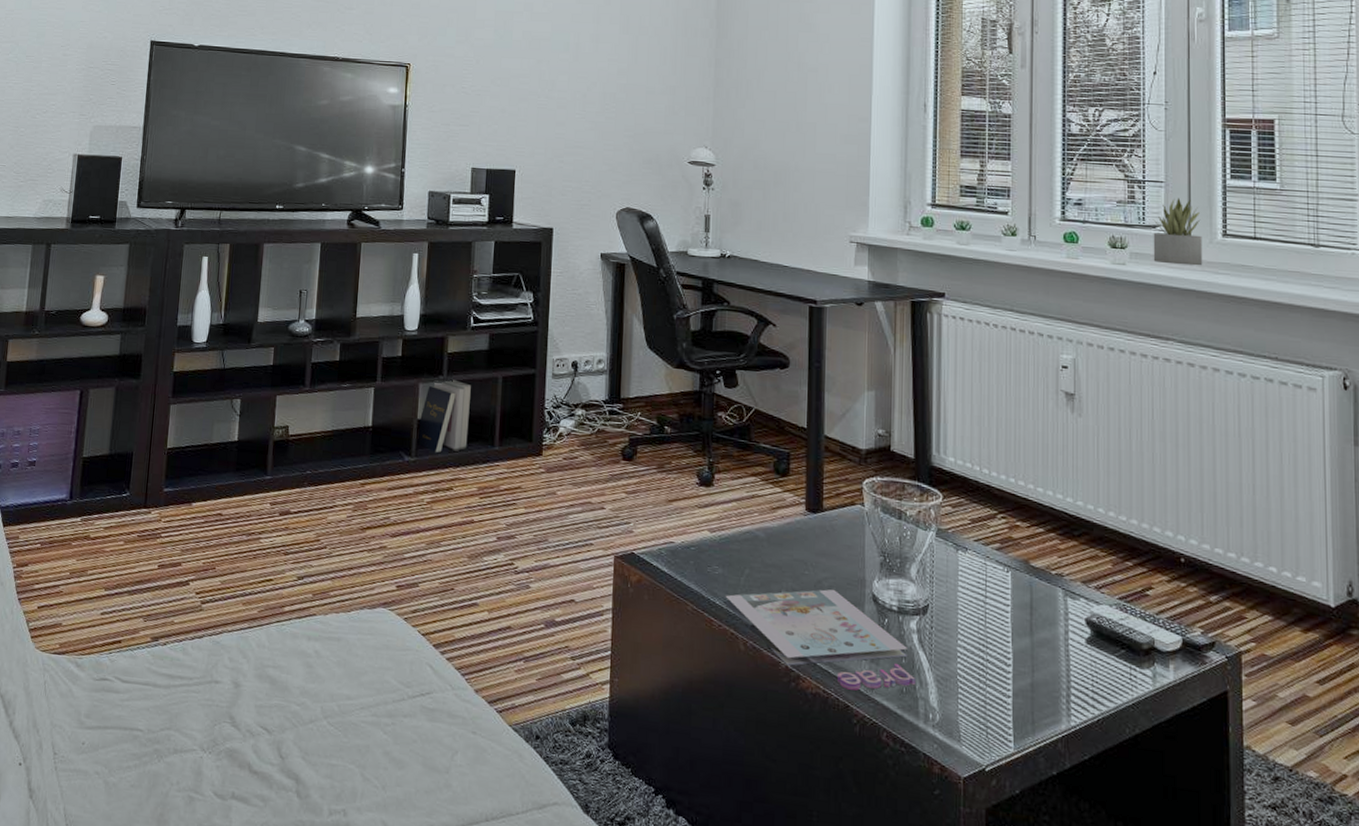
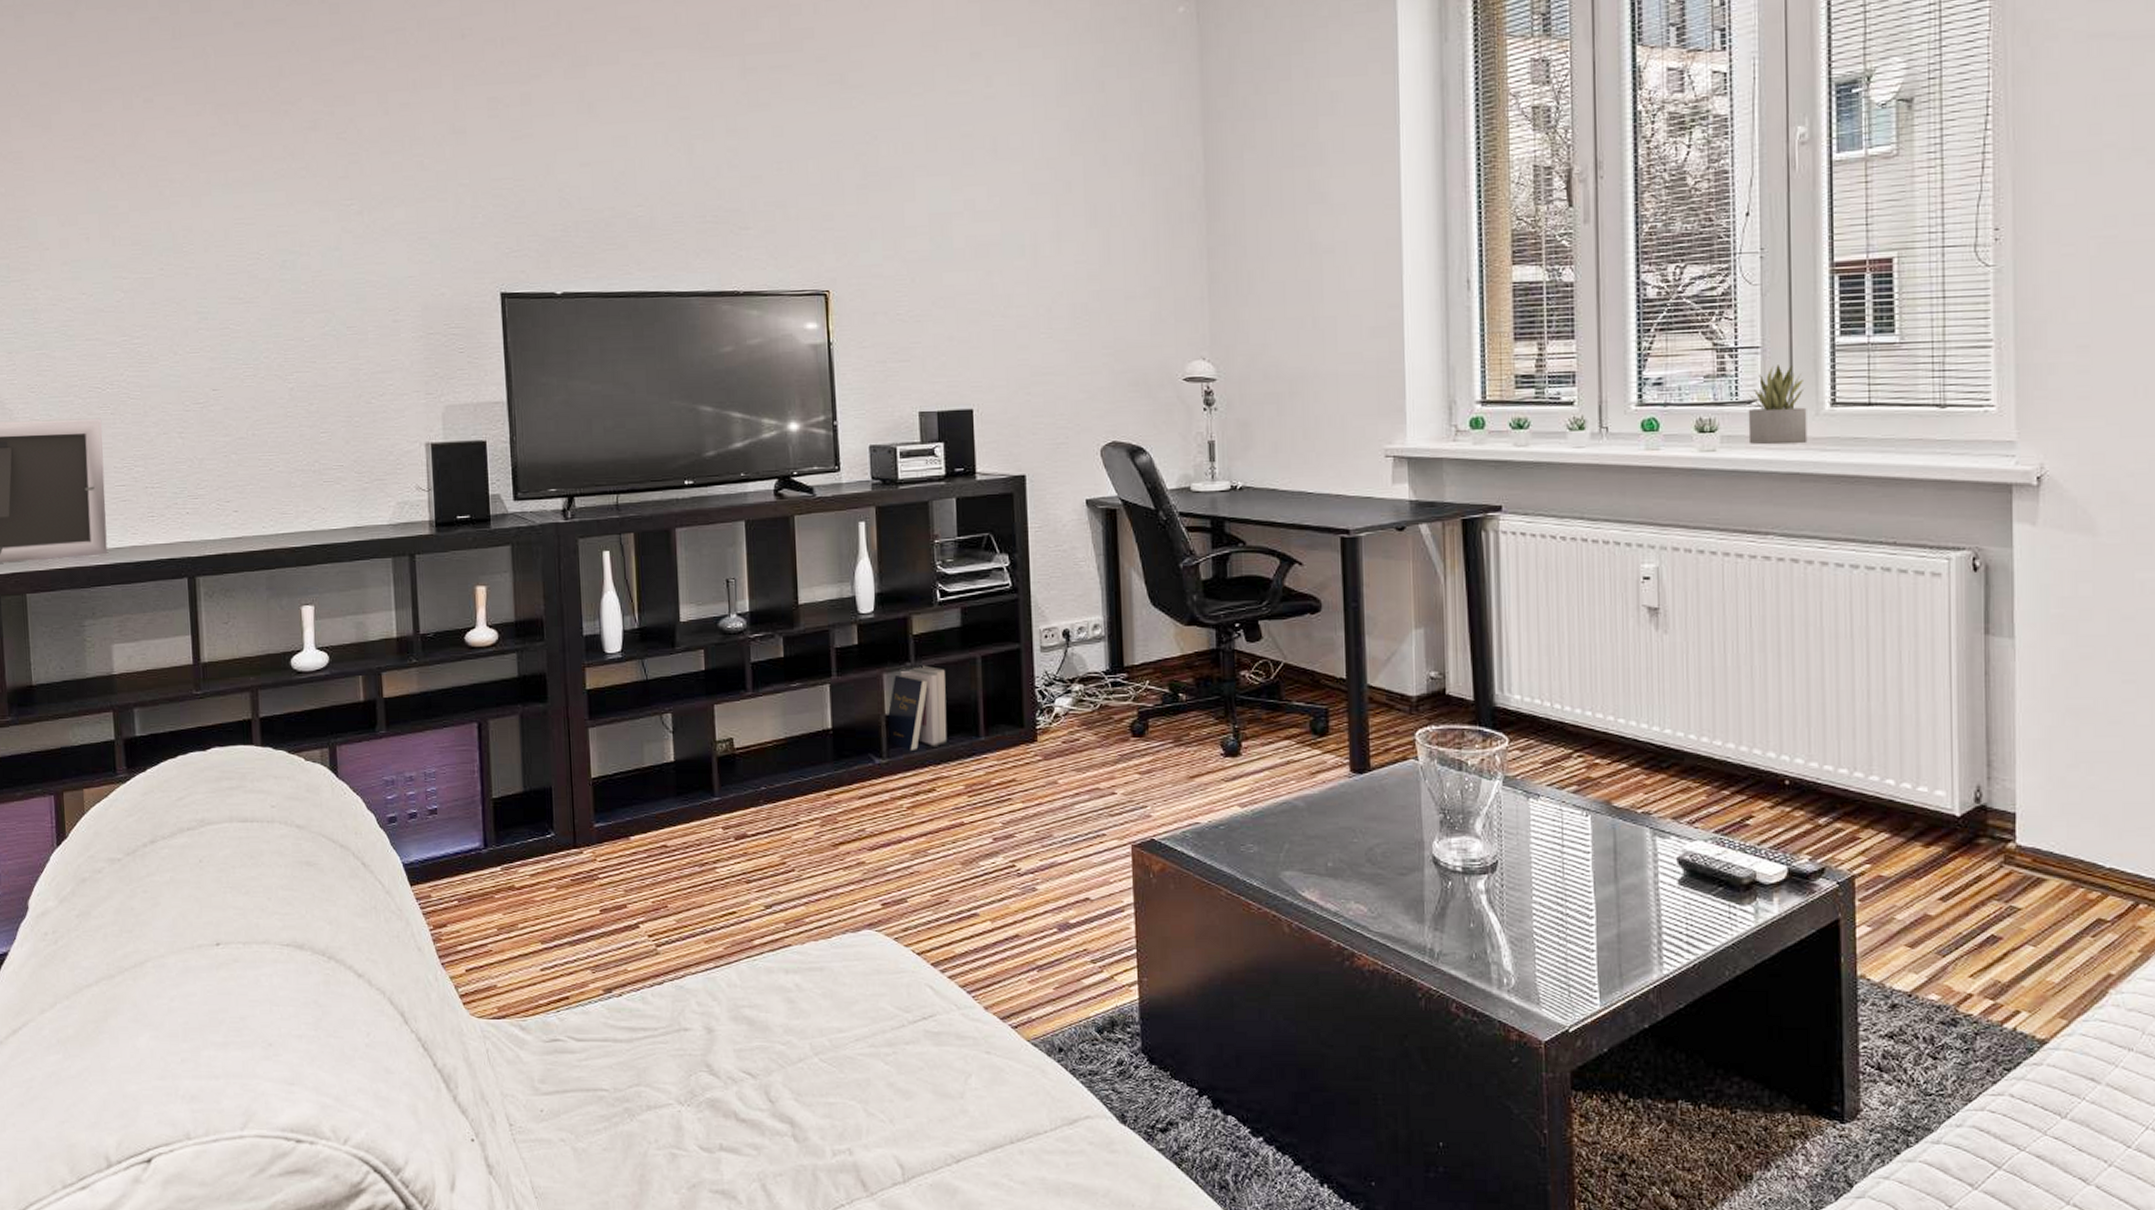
magazine: present [725,589,917,691] -> none [1263,855,1487,962]

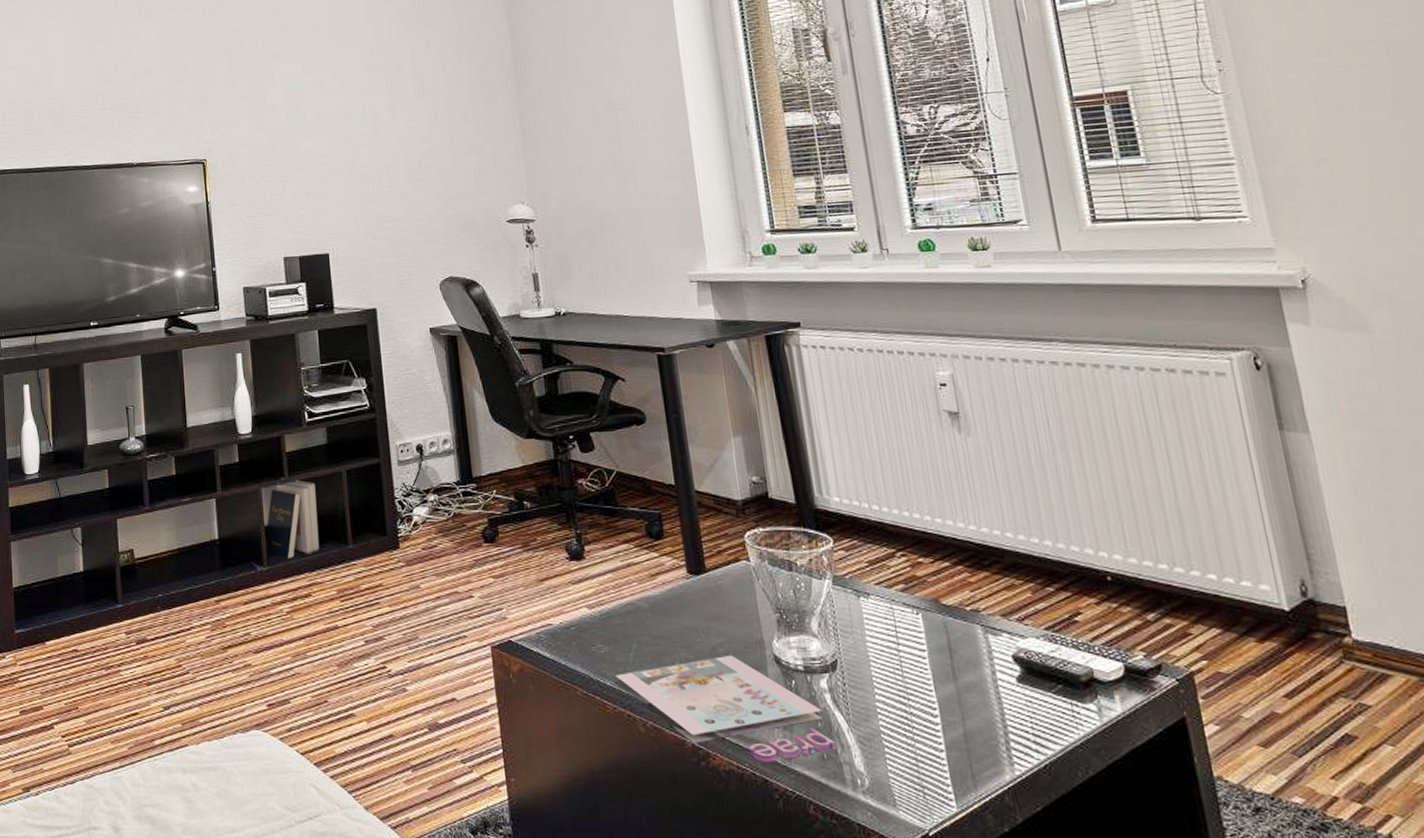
magazine: none [1263,855,1487,962] -> present [615,654,837,762]
succulent plant: present [1747,365,1808,445] -> none [1012,188,1076,260]

